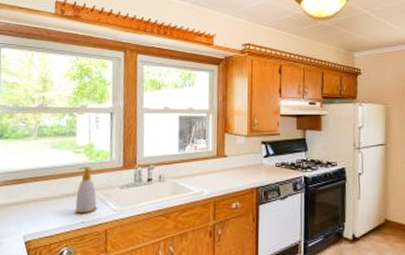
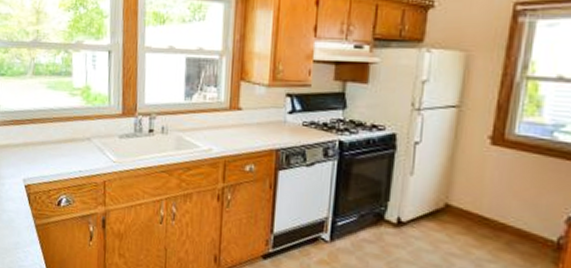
soap bottle: present [75,167,97,214] -> none [72,111,95,162]

